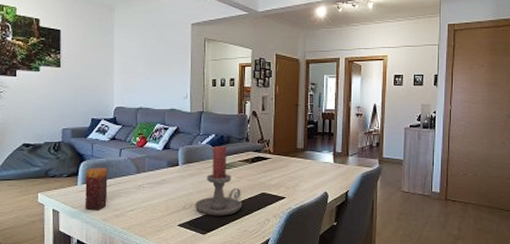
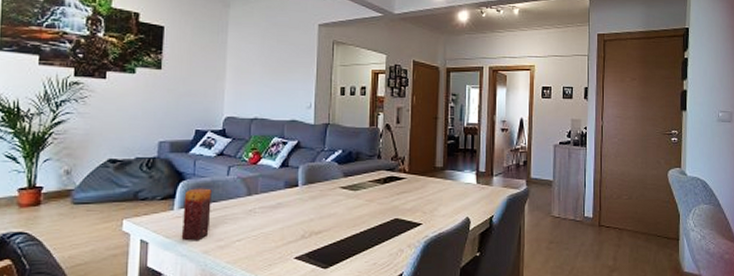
candle holder: present [195,145,243,216] -> none [316,163,372,247]

